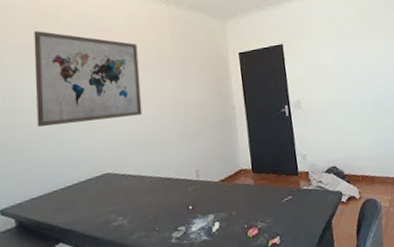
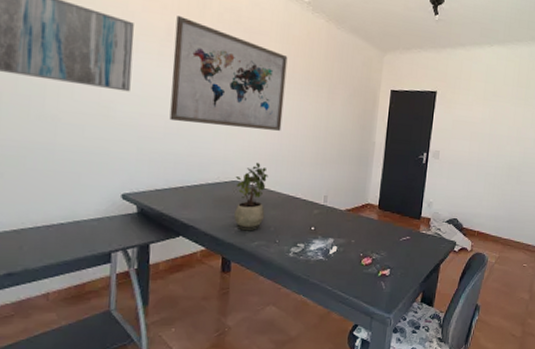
potted plant: none [105,151,141,225] -> present [234,163,269,231]

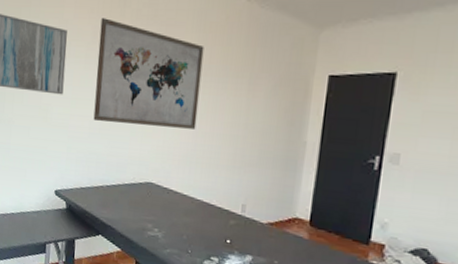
potted plant: present [234,163,269,231] -> none [147,164,182,237]

